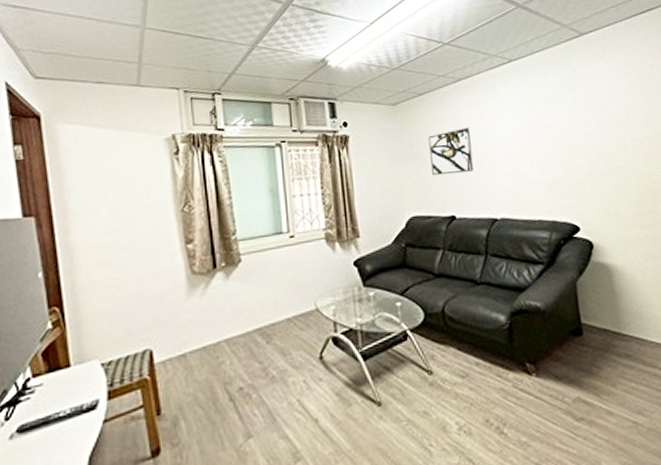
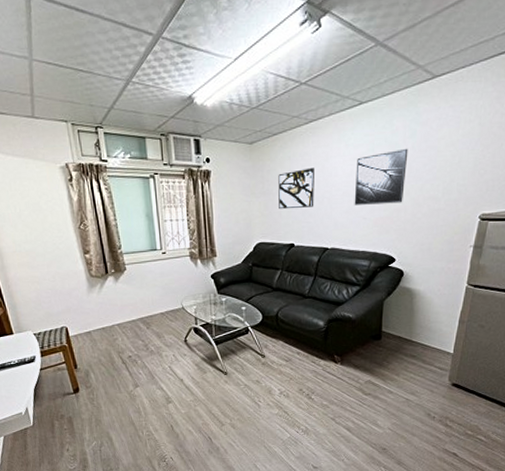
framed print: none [515,103,575,167] -> present [354,148,408,205]

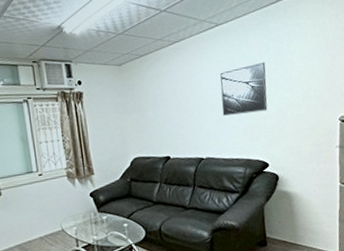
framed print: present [278,167,314,210] -> none [148,83,185,125]

